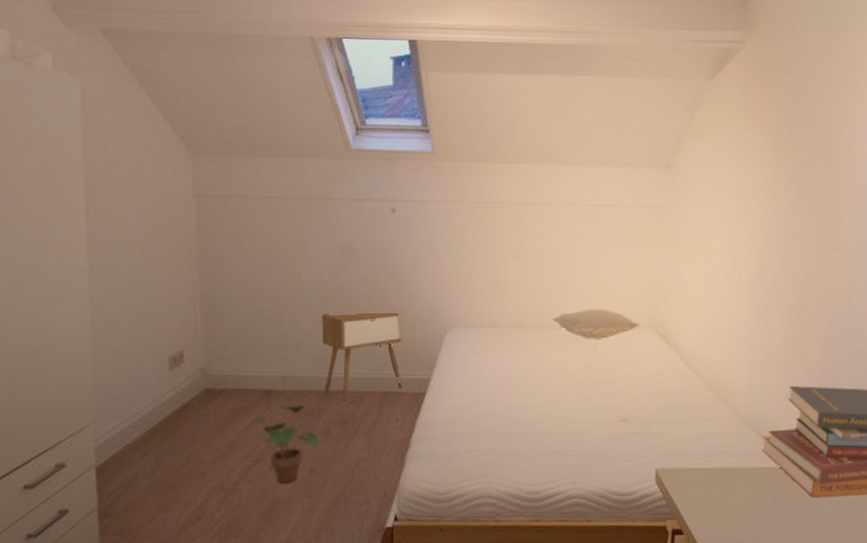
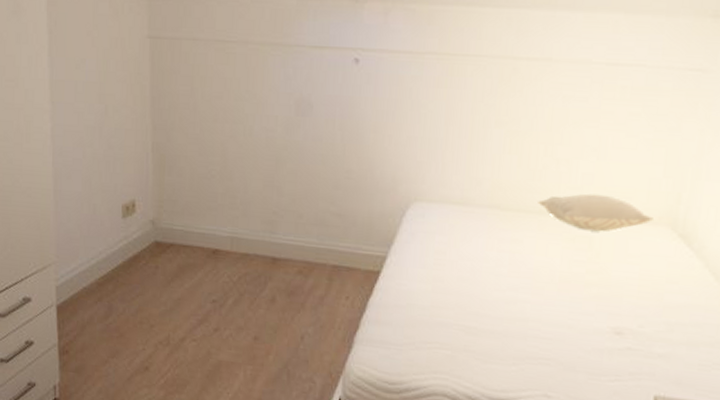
potted plant: present [246,403,319,484] -> none [193,267,264,348]
nightstand: present [322,311,403,401] -> none [272,173,360,271]

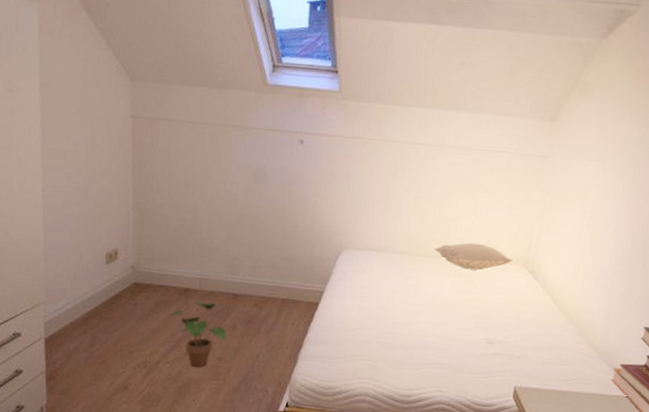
potted plant: none [193,267,264,348] -> present [167,302,227,367]

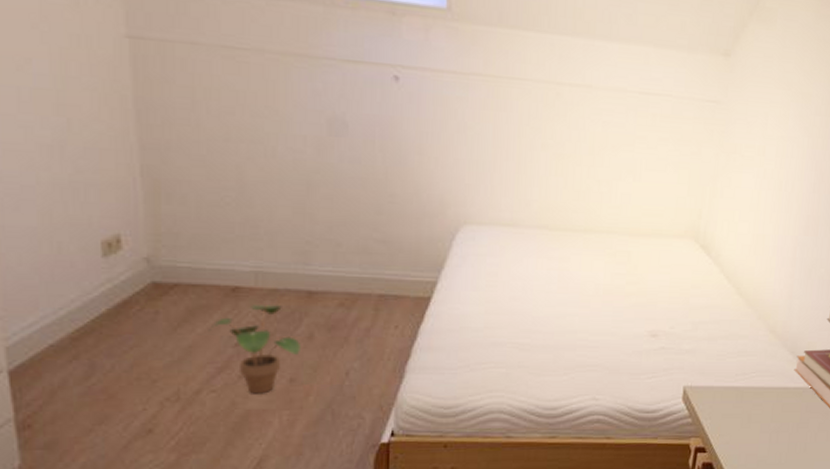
pillow: present [434,242,513,271] -> none [583,212,680,247]

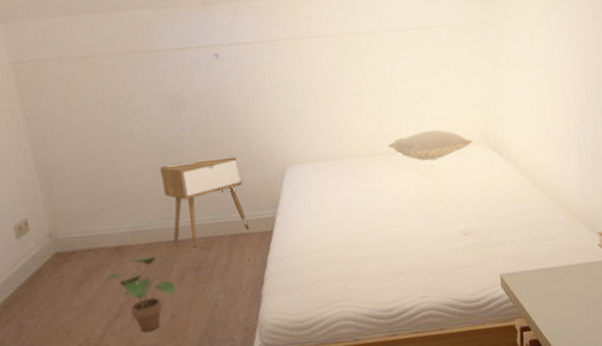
nightstand: none [304,199,406,303] -> present [160,155,250,248]
pillow: none [583,212,680,247] -> present [387,130,473,161]

